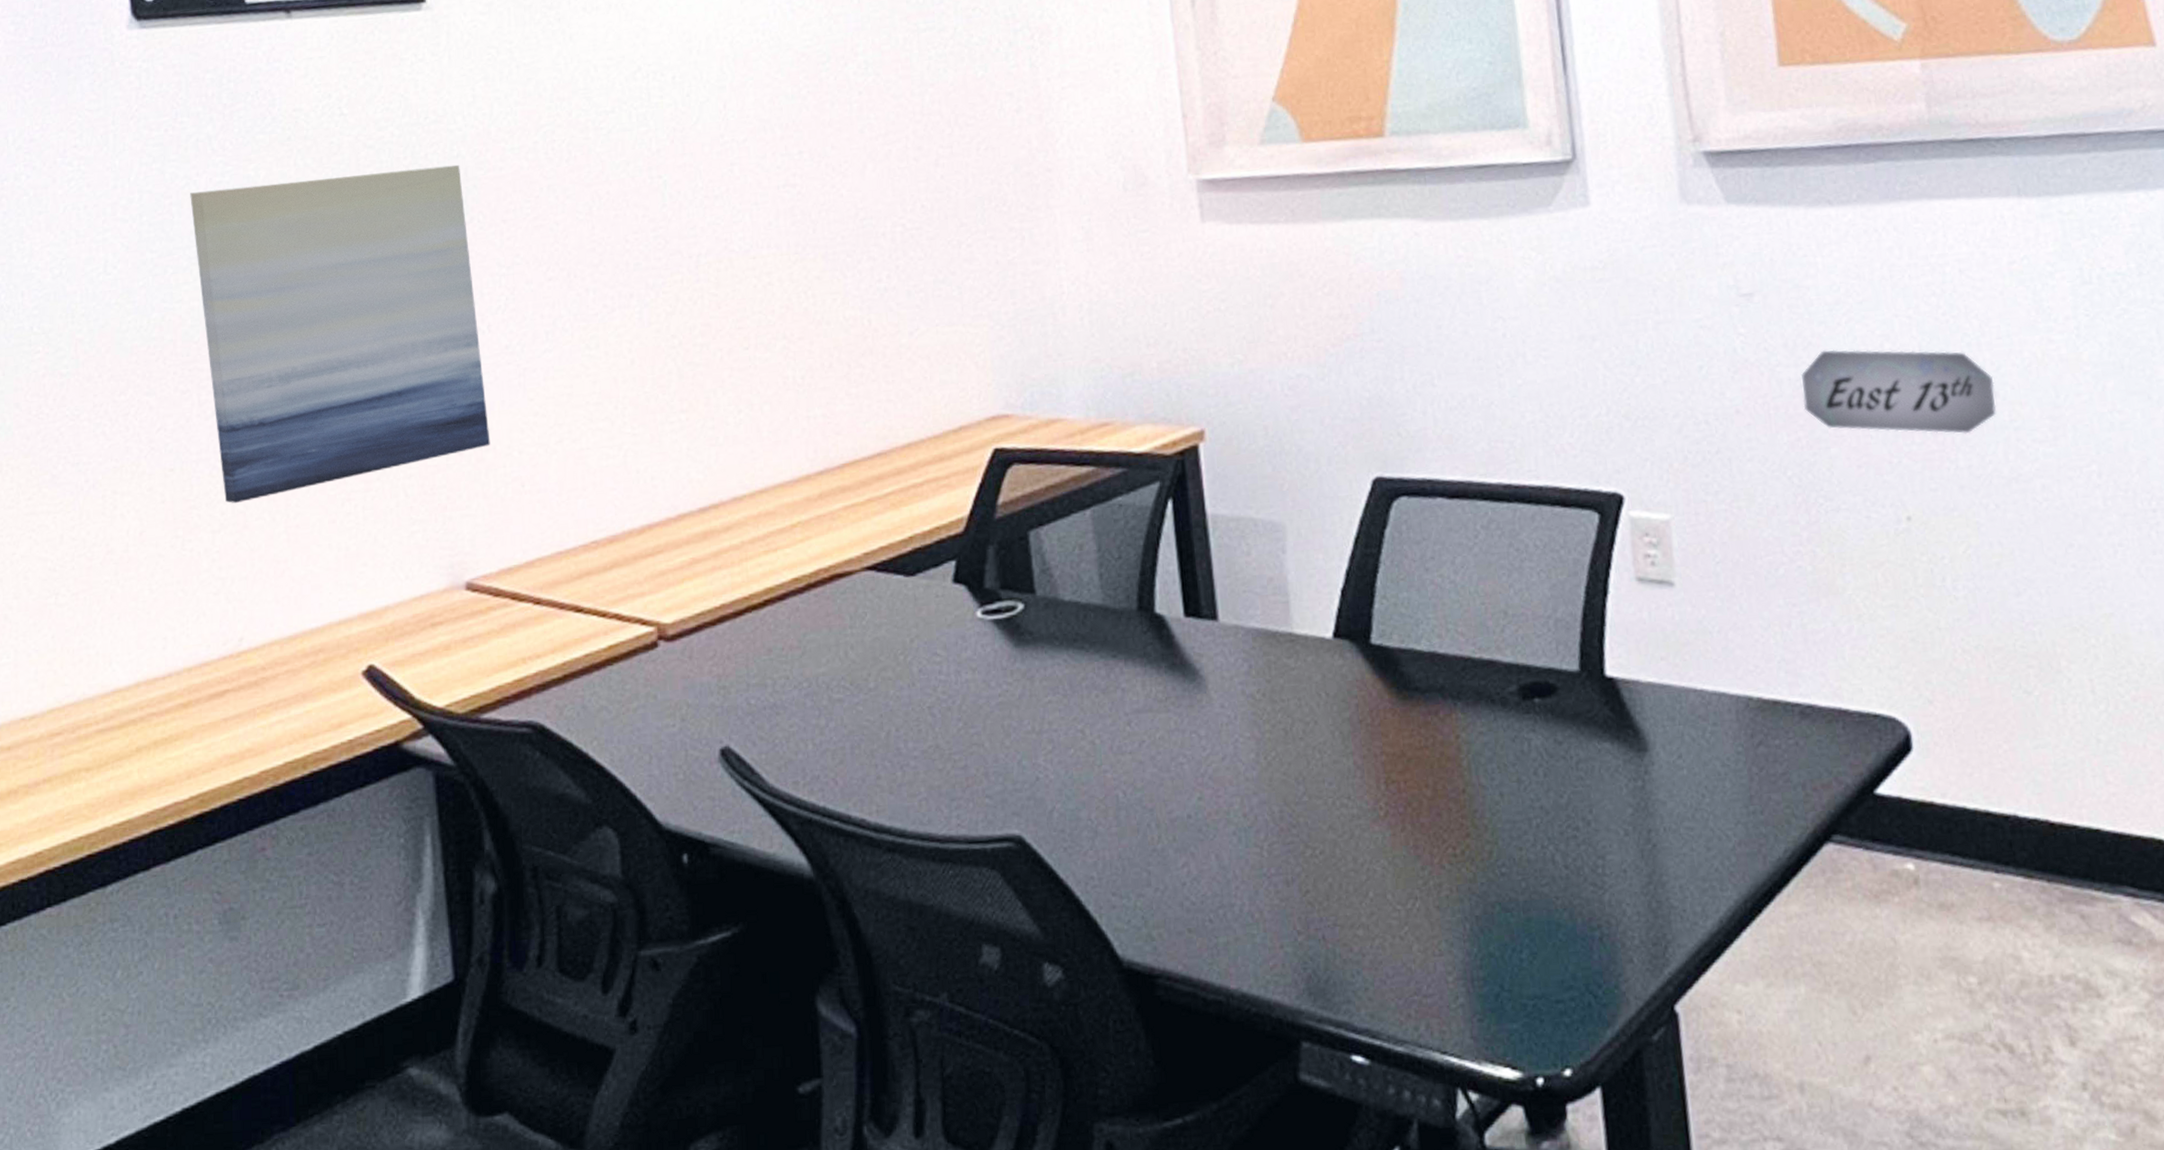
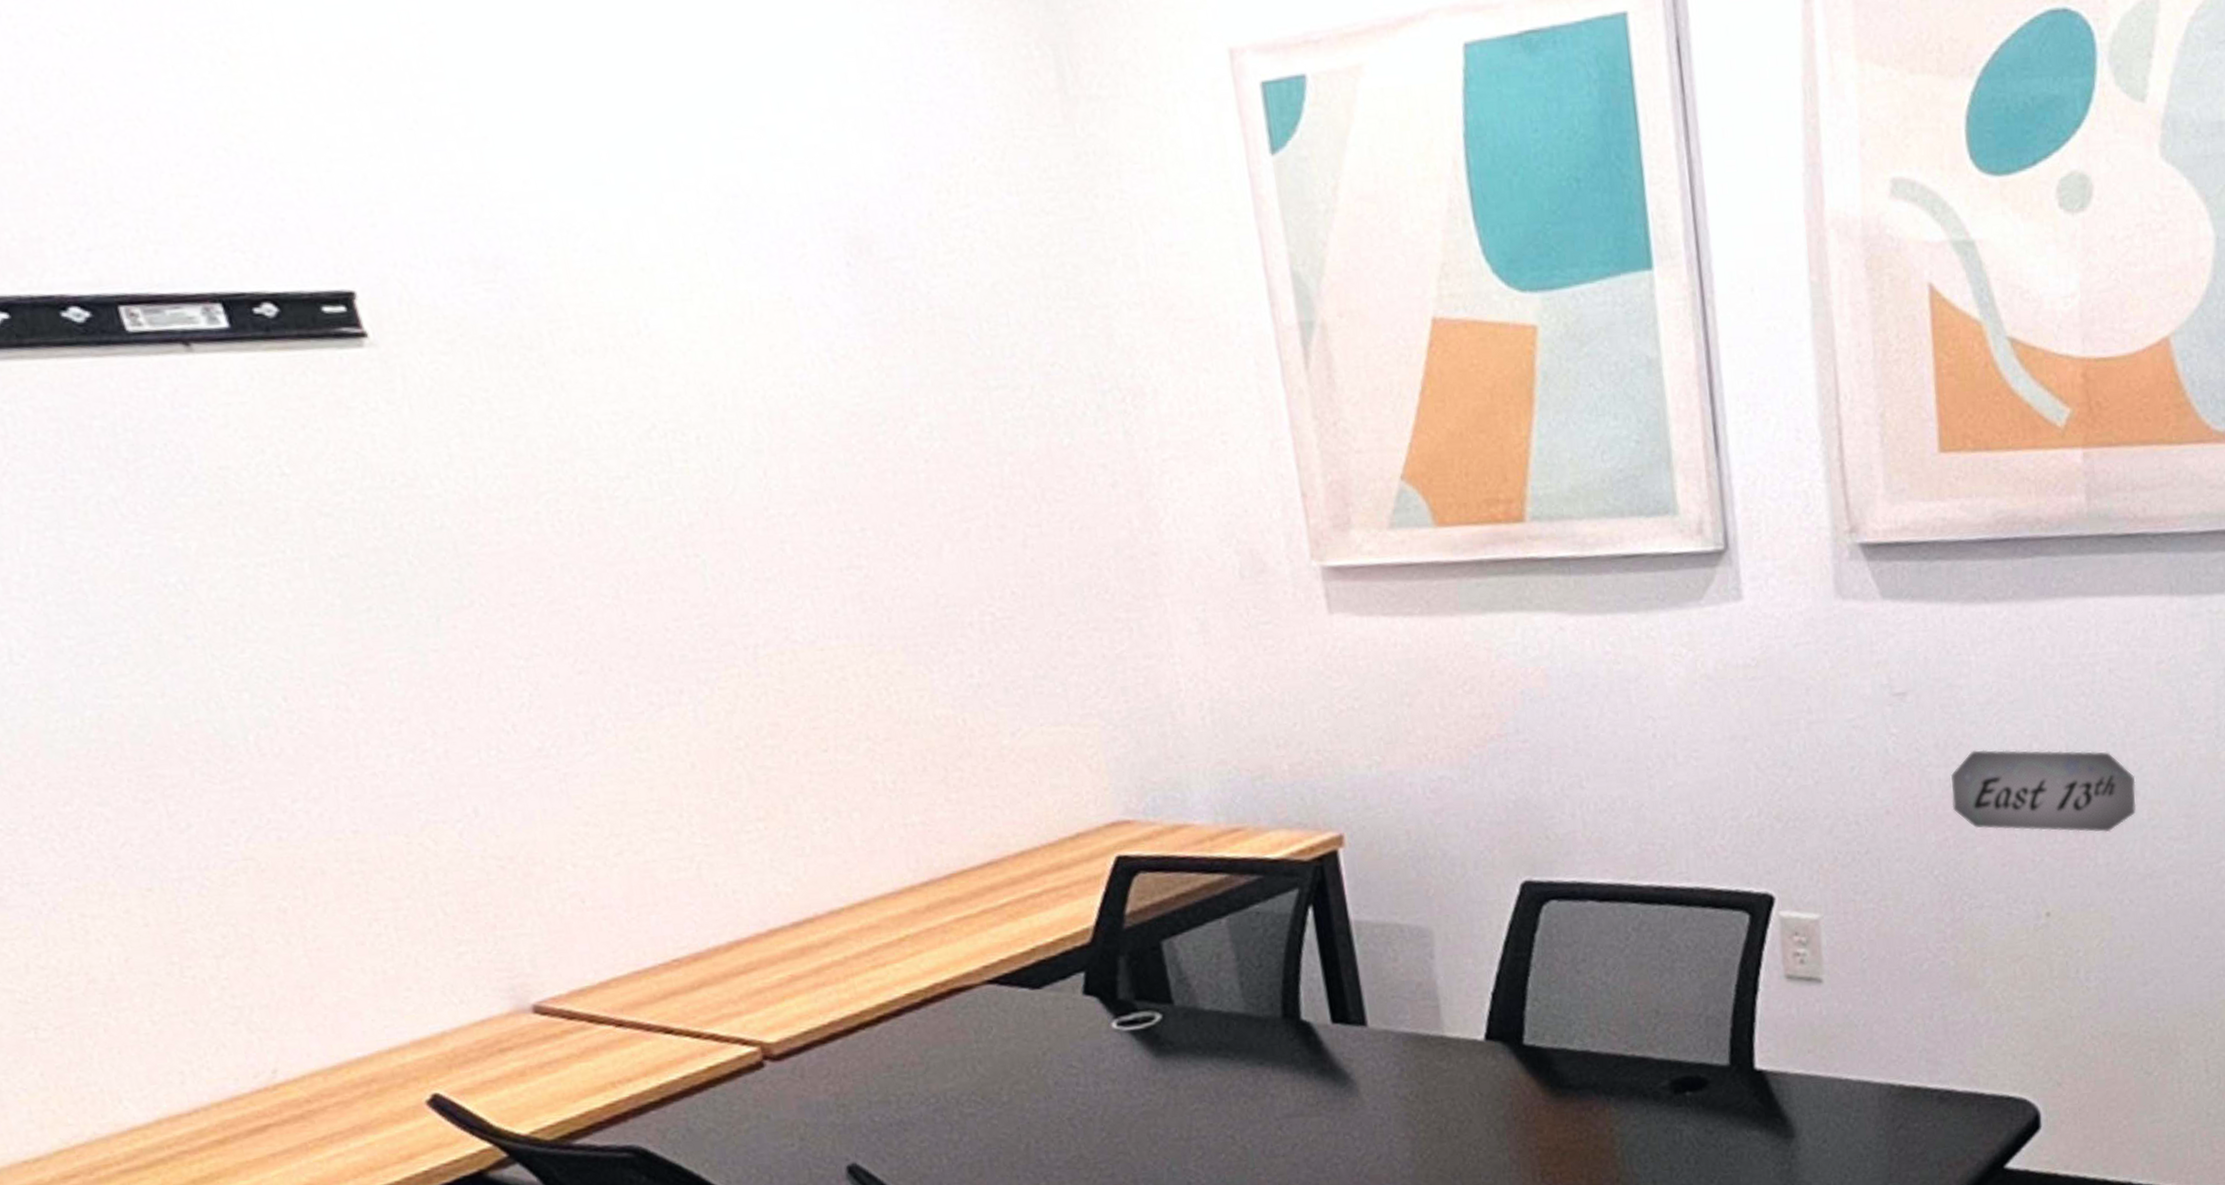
wall art: present [190,164,491,503] -> none [103,537,537,926]

